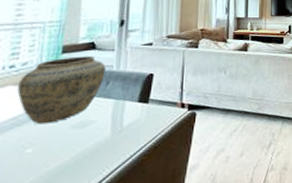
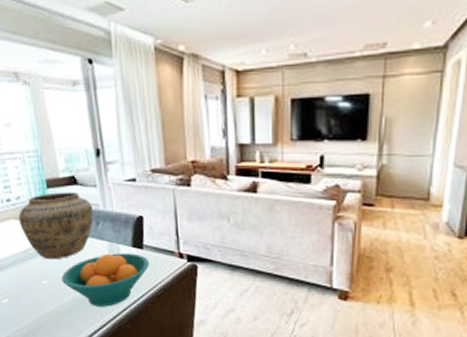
fruit bowl: none [51,108,153,170] -> present [61,253,150,307]

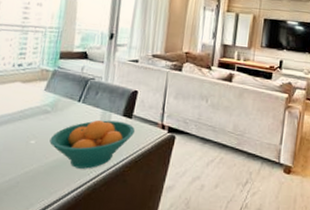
vase: present [18,192,93,260] -> none [24,63,96,122]

